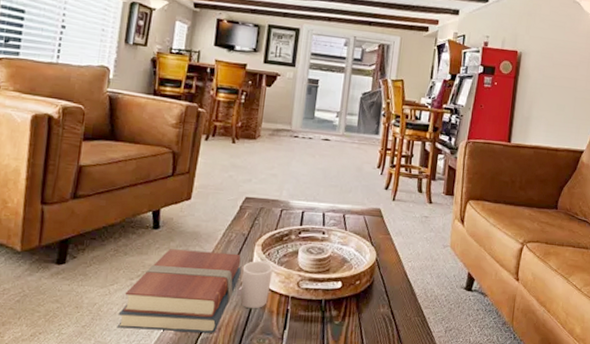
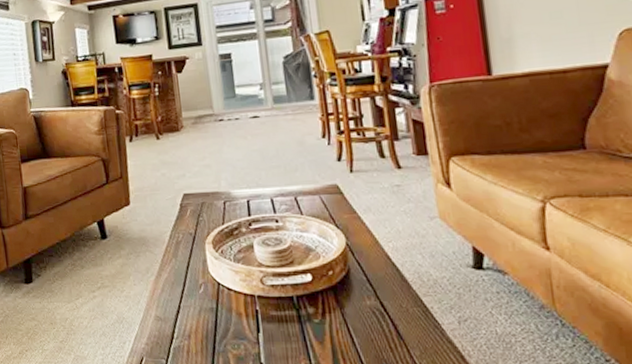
books: present [116,249,241,333] -> none [89,255,198,341]
mug: present [240,261,273,309] -> none [198,260,233,313]

